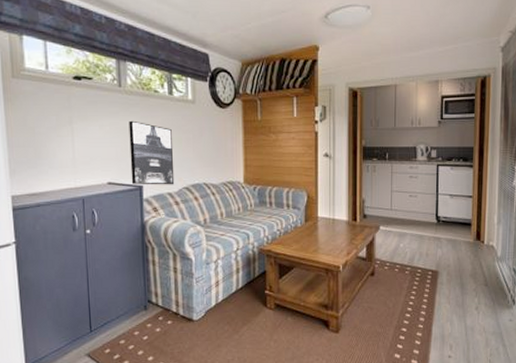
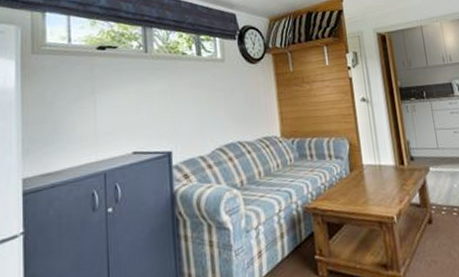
wall art: present [129,120,175,185] -> none [155,84,207,151]

